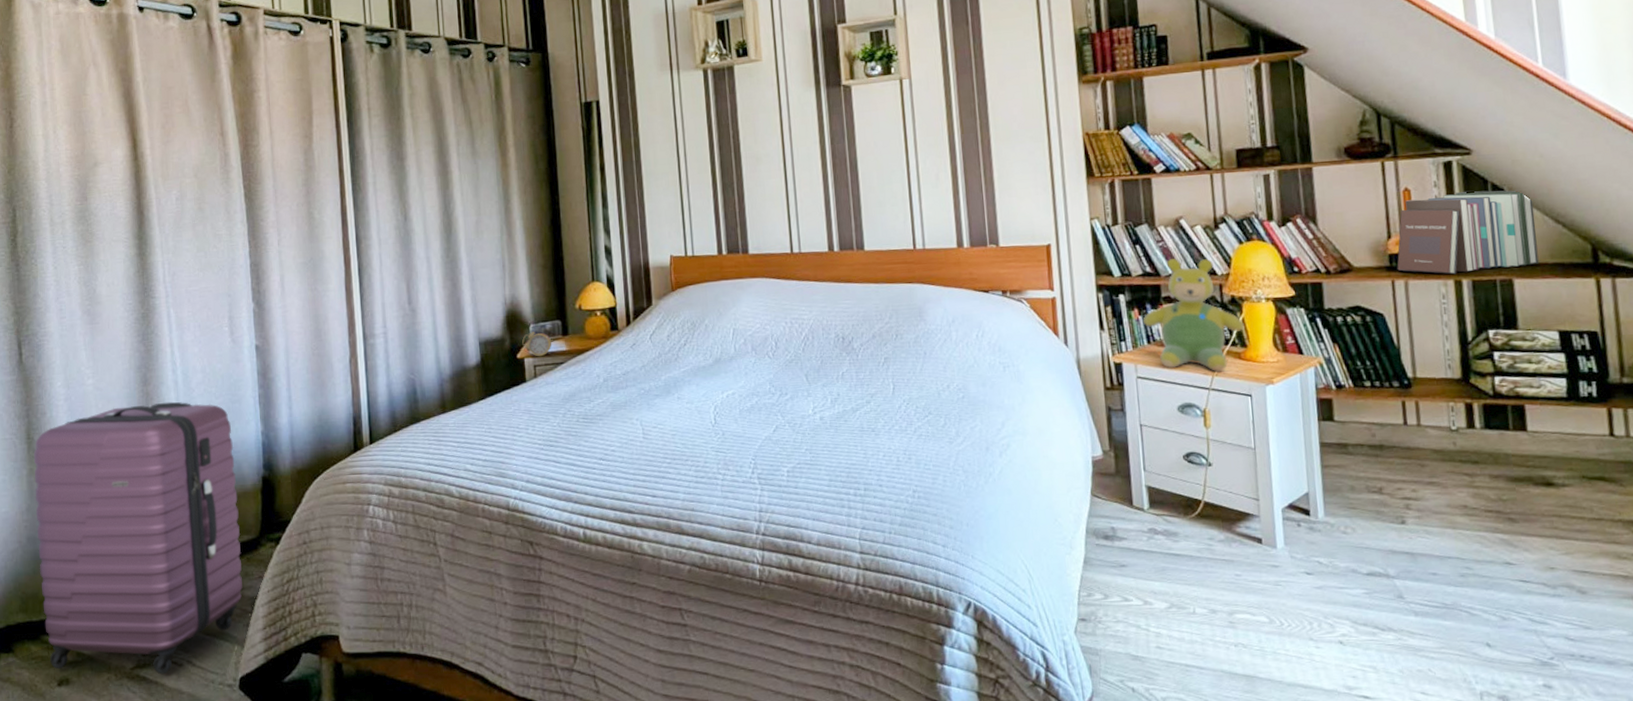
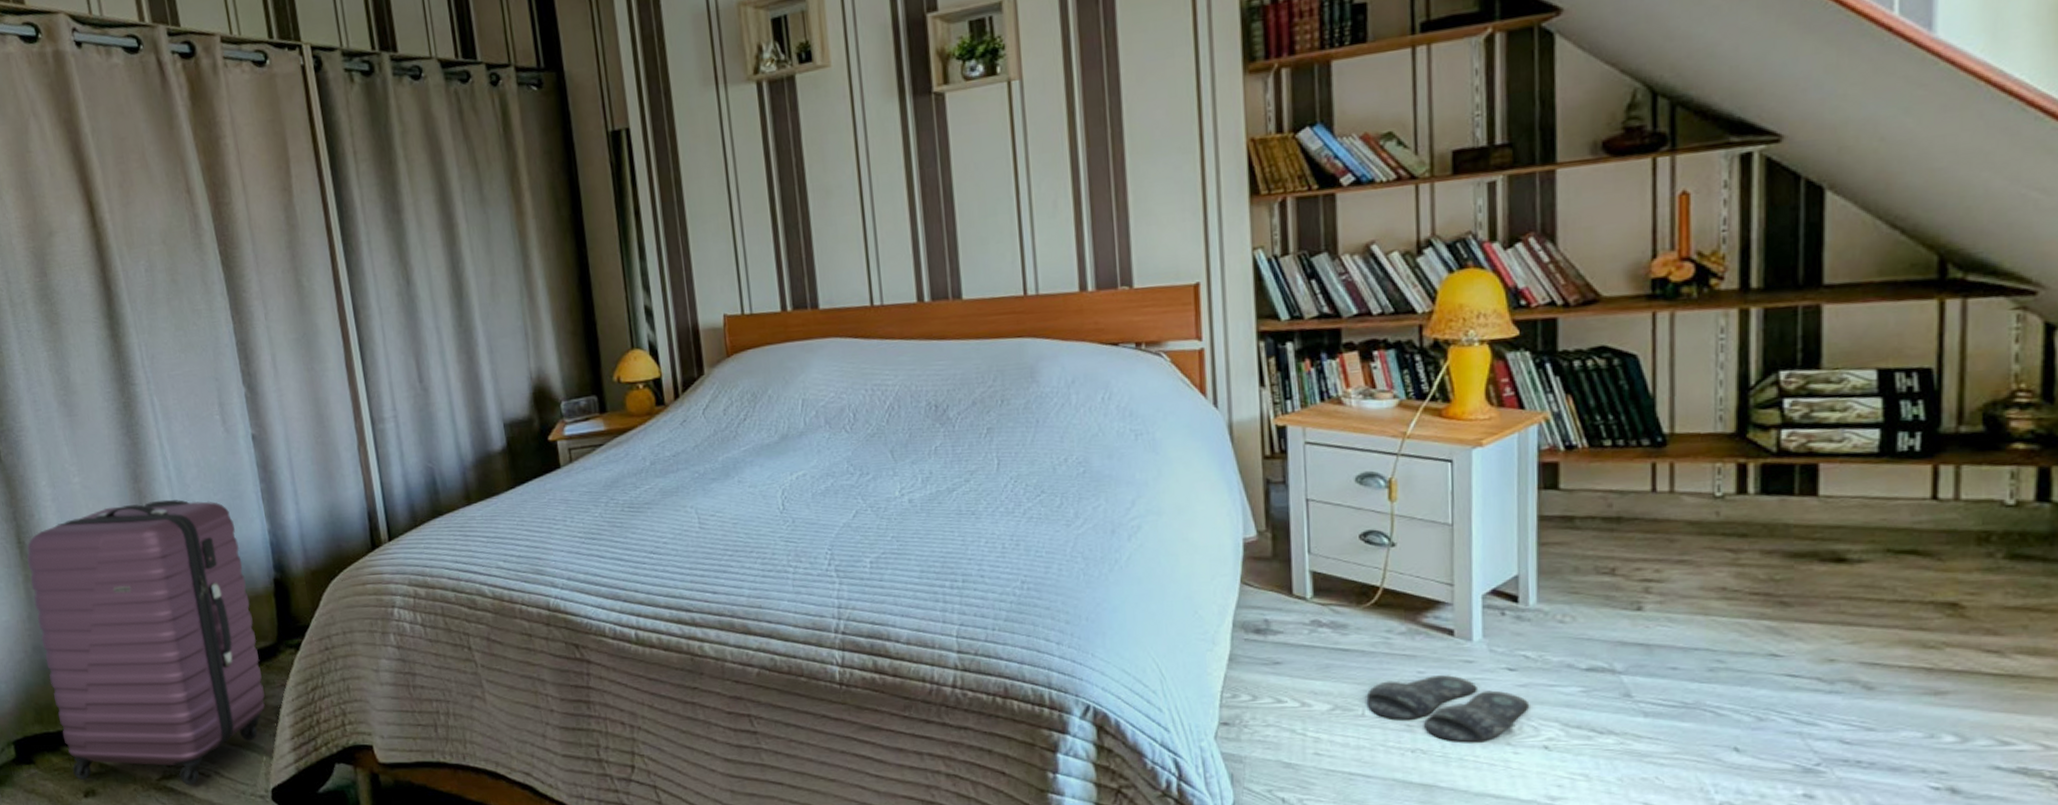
alarm clock: present [522,332,553,357] -> none [553,410,589,439]
teddy bear: present [1142,259,1244,371] -> none [1315,294,1449,433]
slippers: none [1195,578,1325,638] -> present [1366,675,1529,743]
books: present [1396,190,1539,275] -> none [1661,187,1862,302]

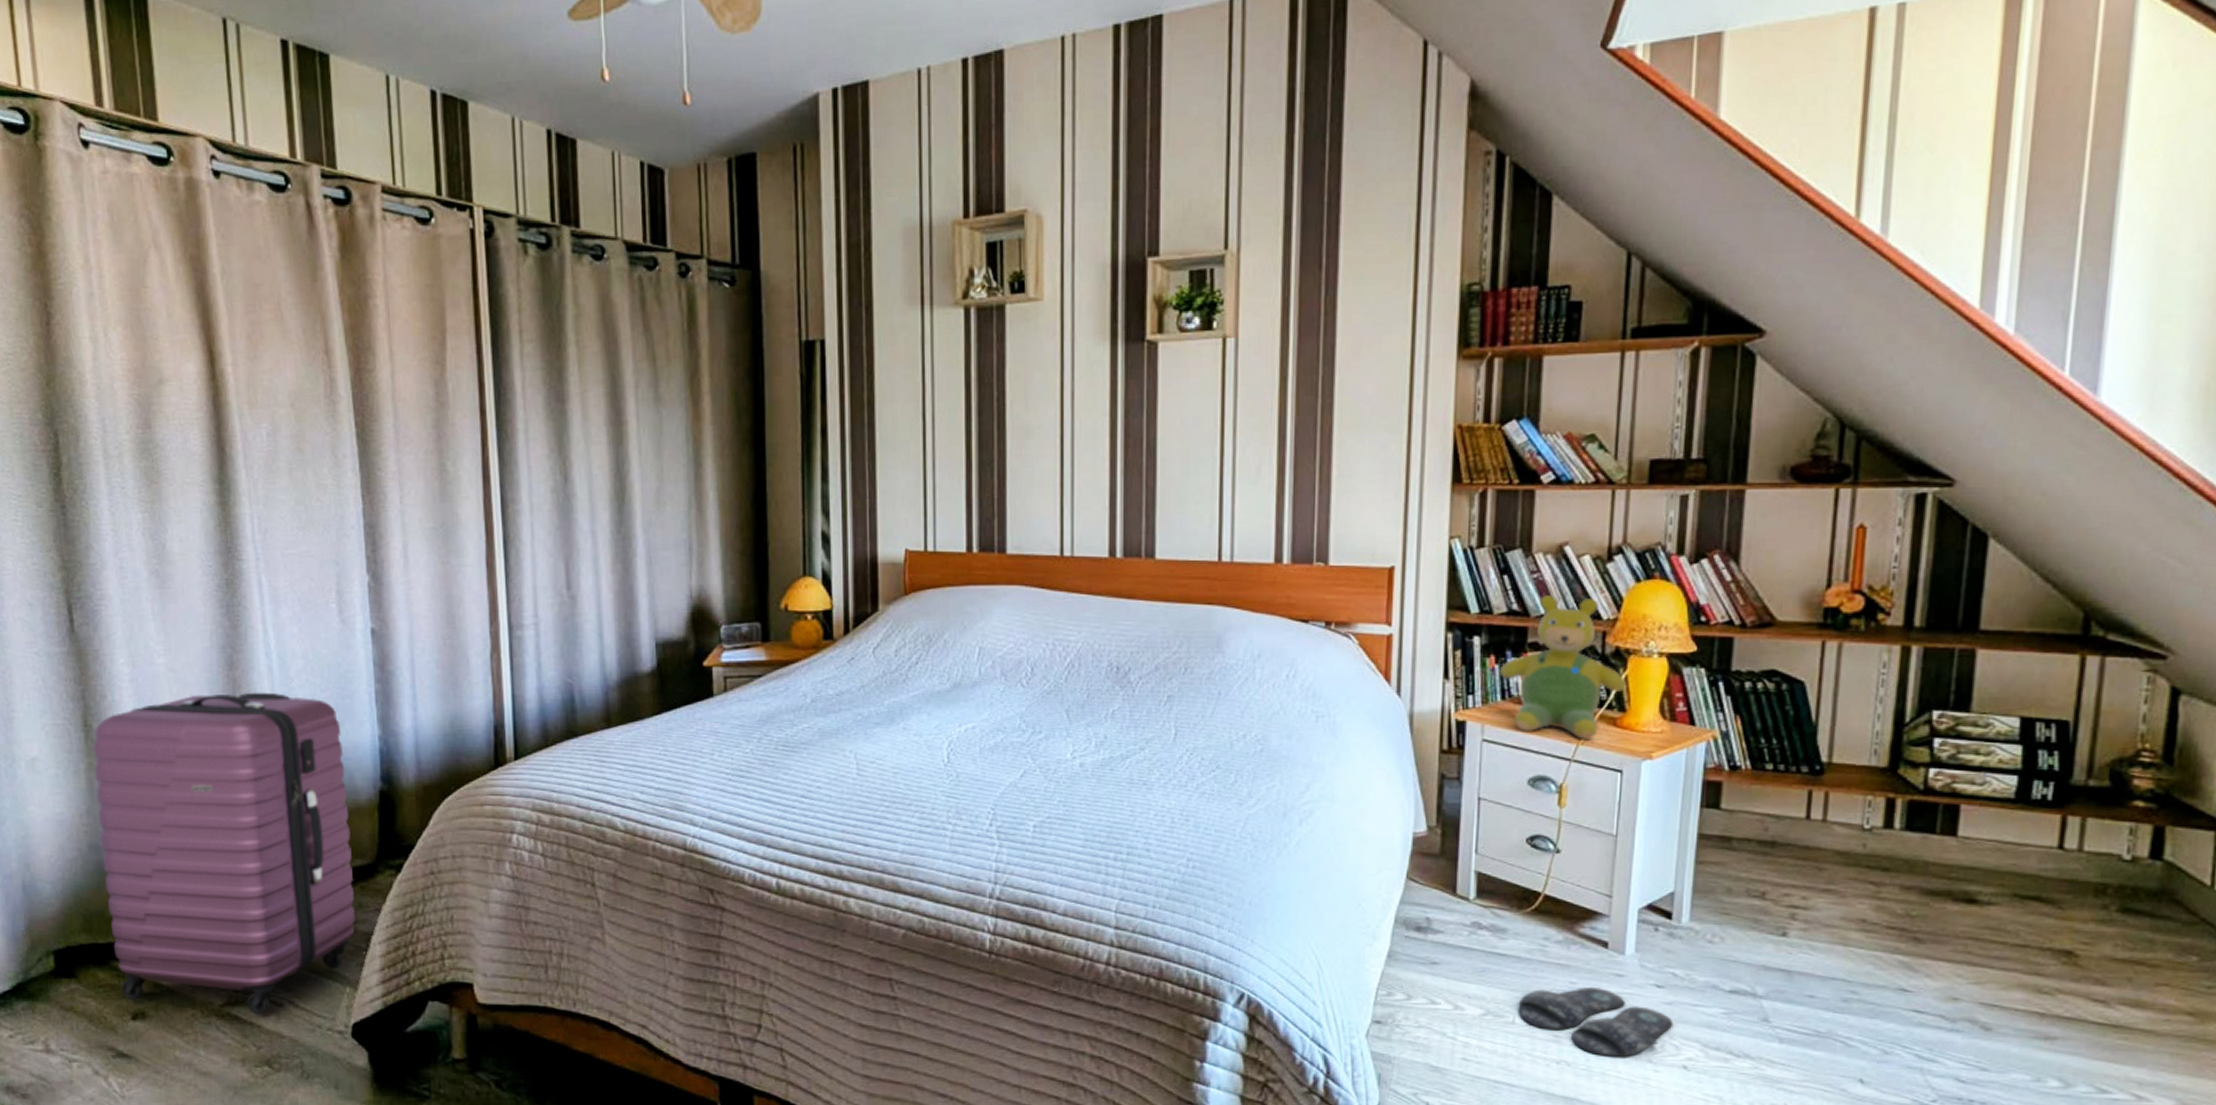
teddy bear: none [1315,294,1449,433] -> present [1499,596,1626,739]

